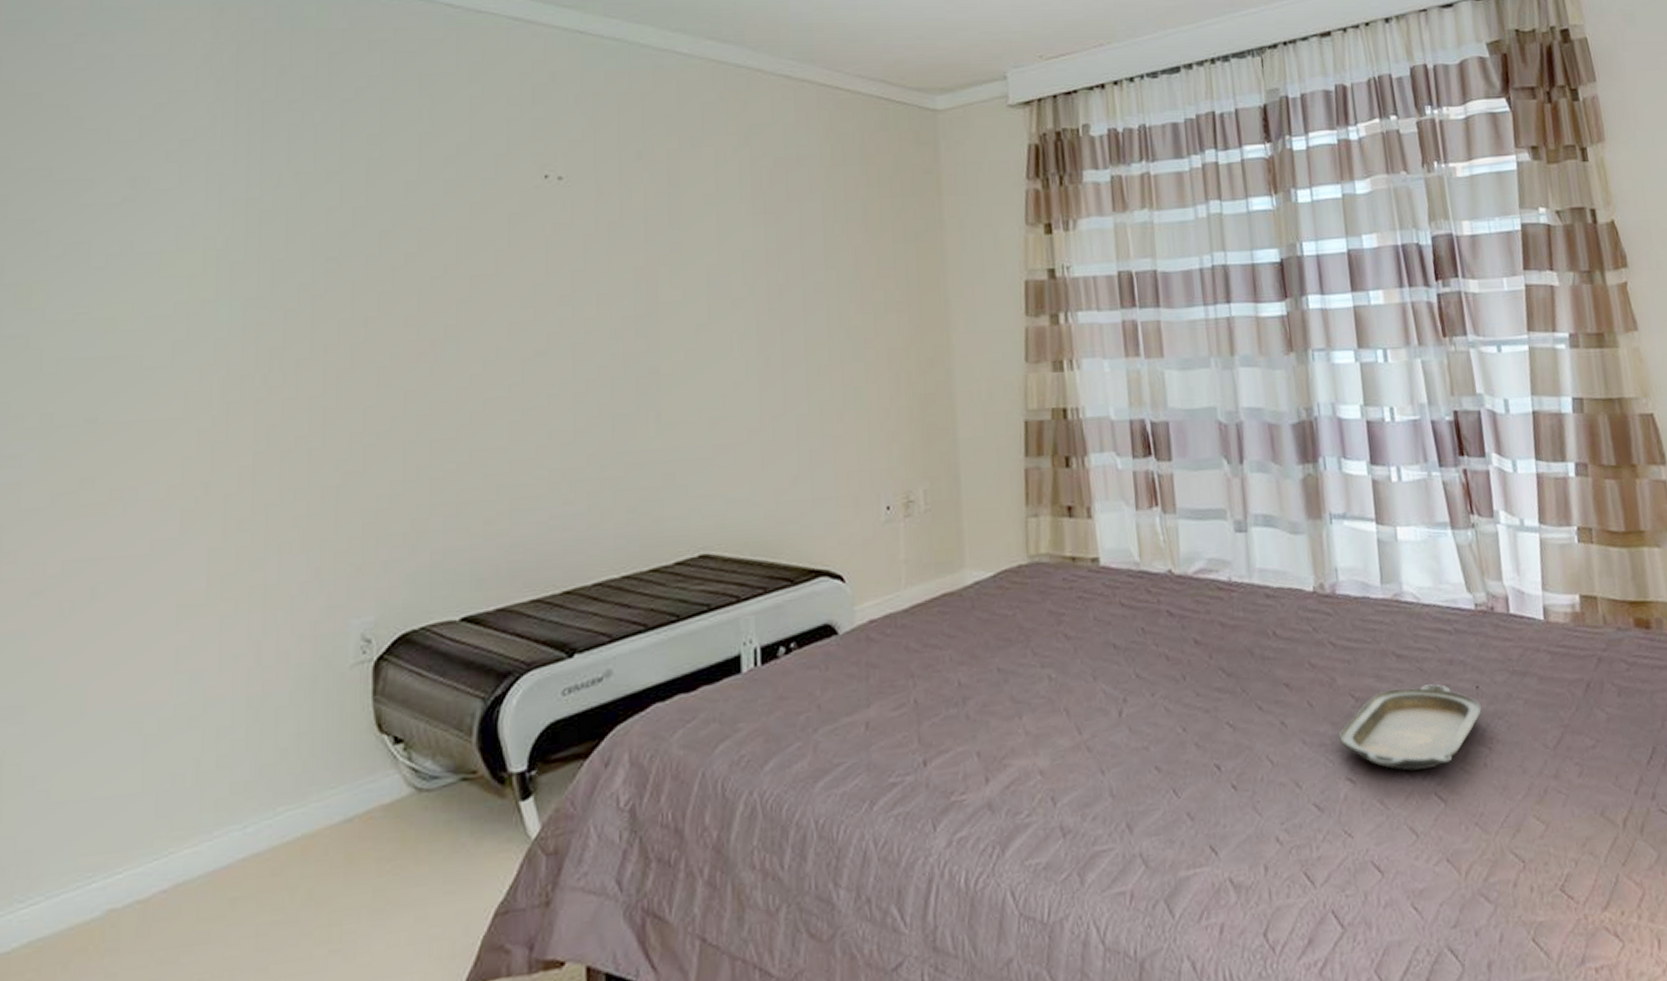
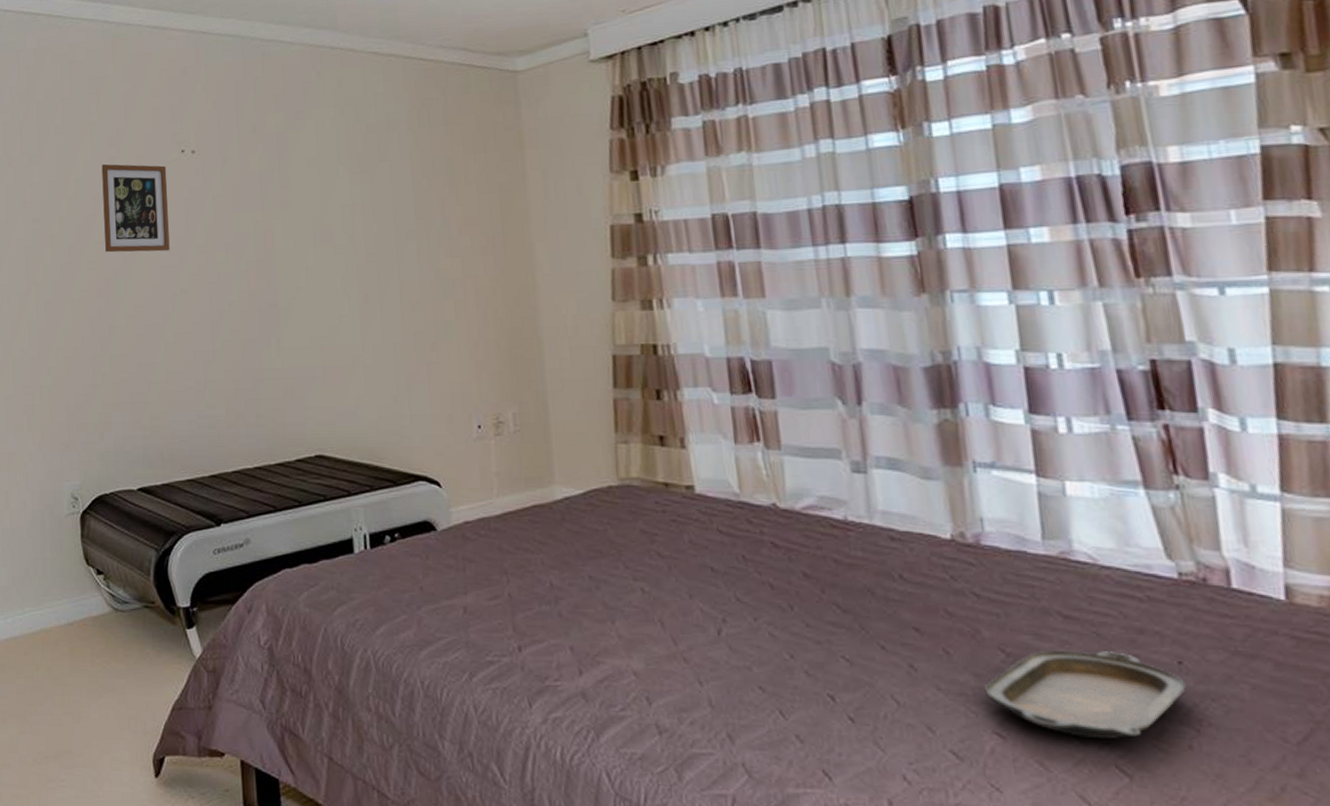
picture frame: none [432,187,524,304] -> present [101,163,170,253]

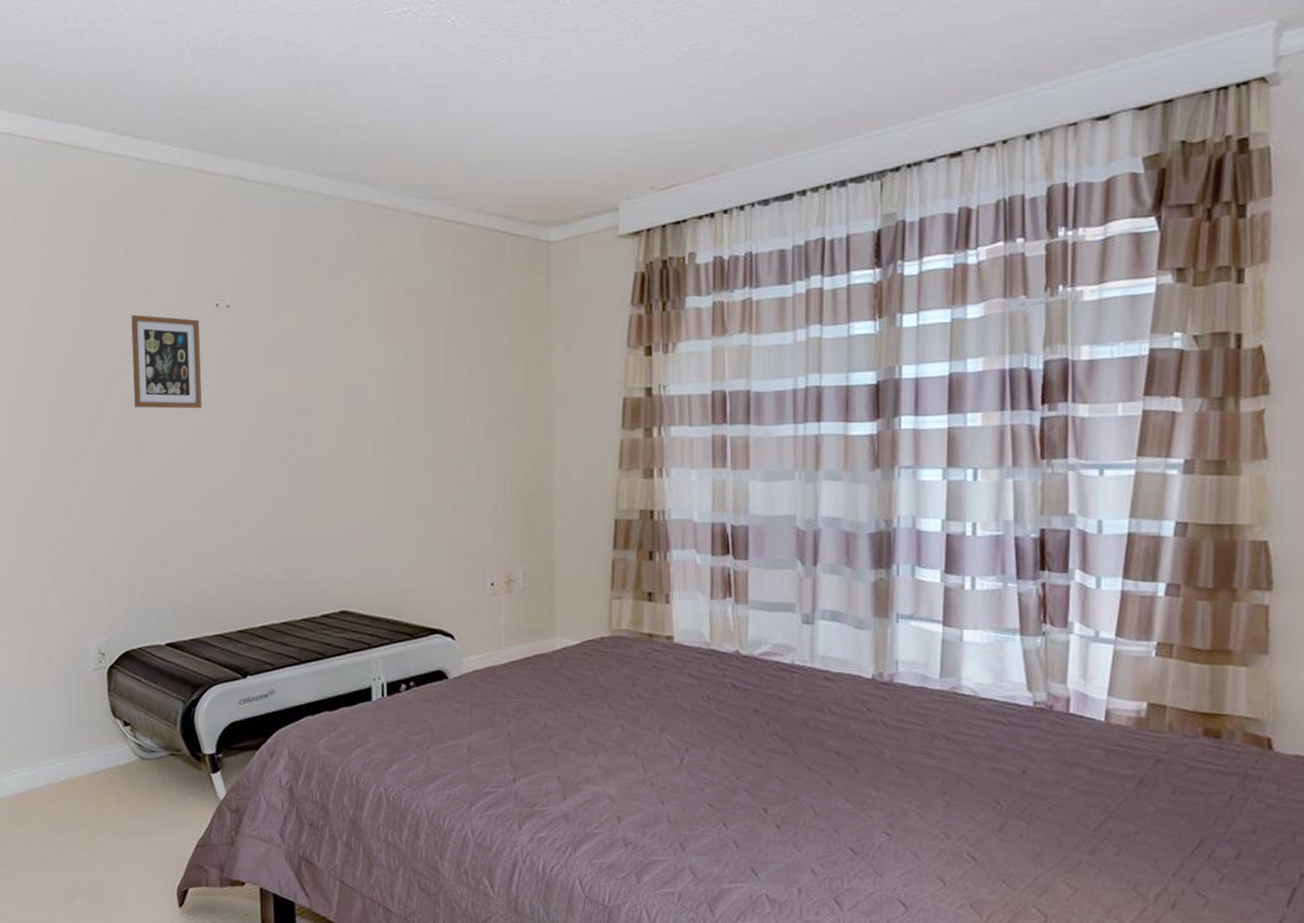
serving tray: present [983,650,1187,740] -> none [880,765,1025,834]

